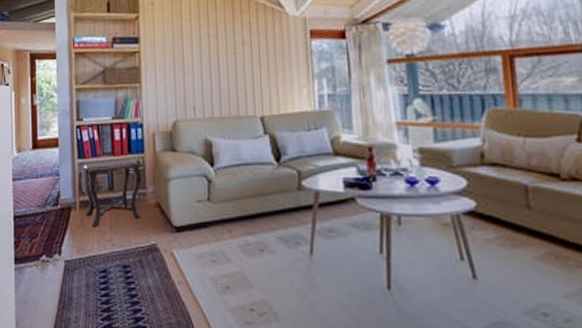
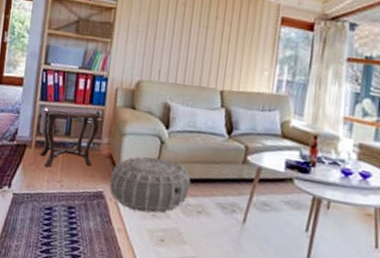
air purifier: none [161,198,247,260] -> present [109,157,191,213]

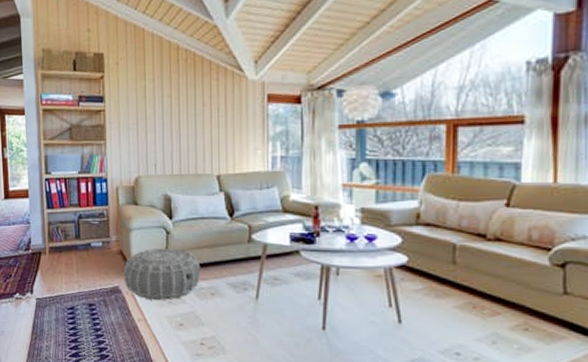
side table: present [39,105,100,168] -> none [49,209,106,270]

